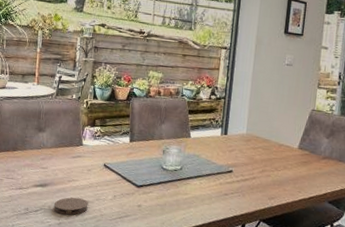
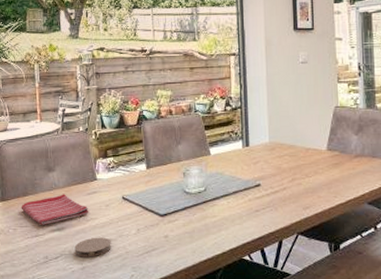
dish towel: none [9,154,72,180] -> present [21,194,89,225]

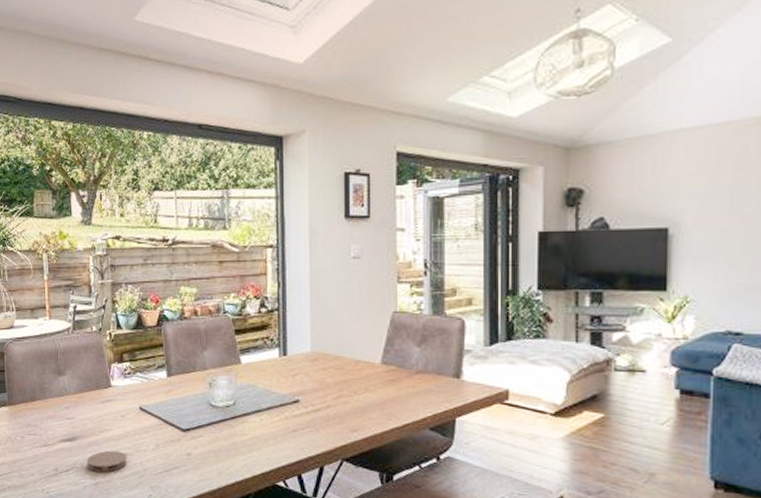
dish towel: present [21,194,89,225] -> none [29,401,103,434]

